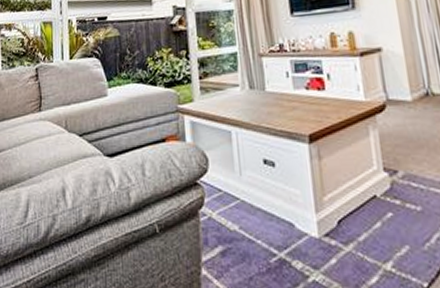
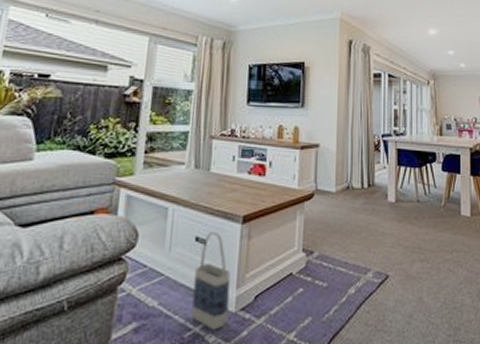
bag: none [269,152,312,257] -> present [191,231,231,331]

